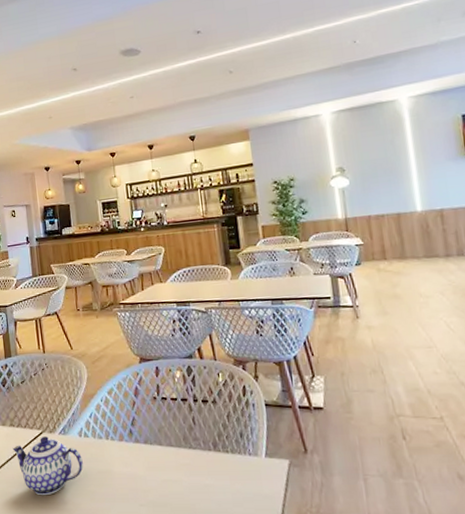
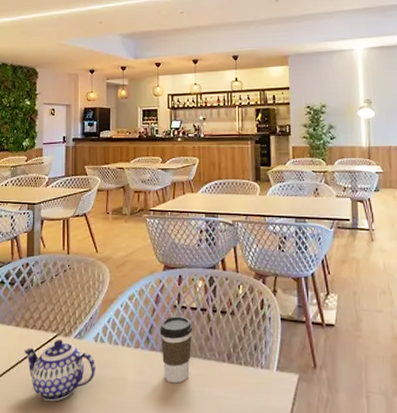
coffee cup: none [141,407,176,474] -> present [159,315,193,384]

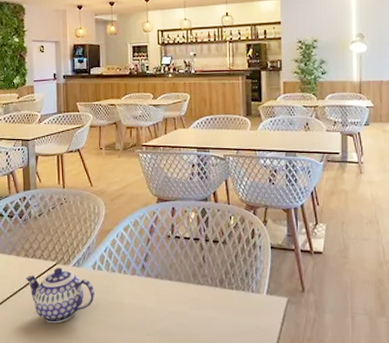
coffee cup: present [159,315,193,384] -> none [154,245,187,307]

